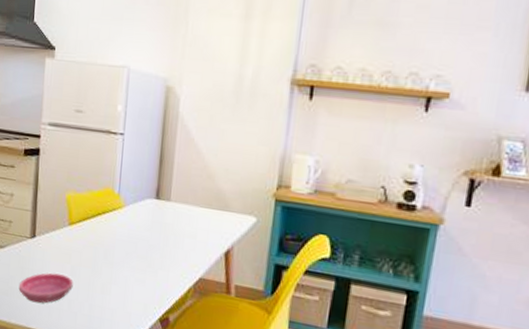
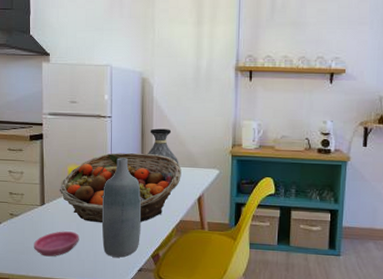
fruit basket: none [53,181,207,275] -> present [59,152,182,223]
bottle: none [100,188,153,316] -> present [102,157,141,258]
vase: none [158,154,205,207] -> present [142,128,179,167]

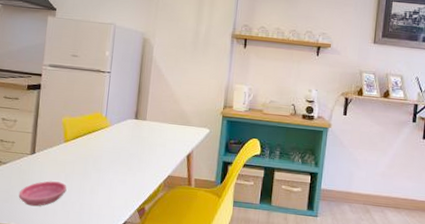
fruit basket: present [59,152,182,223] -> none [51,107,174,176]
bottle: present [102,157,141,258] -> none [89,112,133,210]
vase: present [142,128,179,167] -> none [137,86,172,124]

